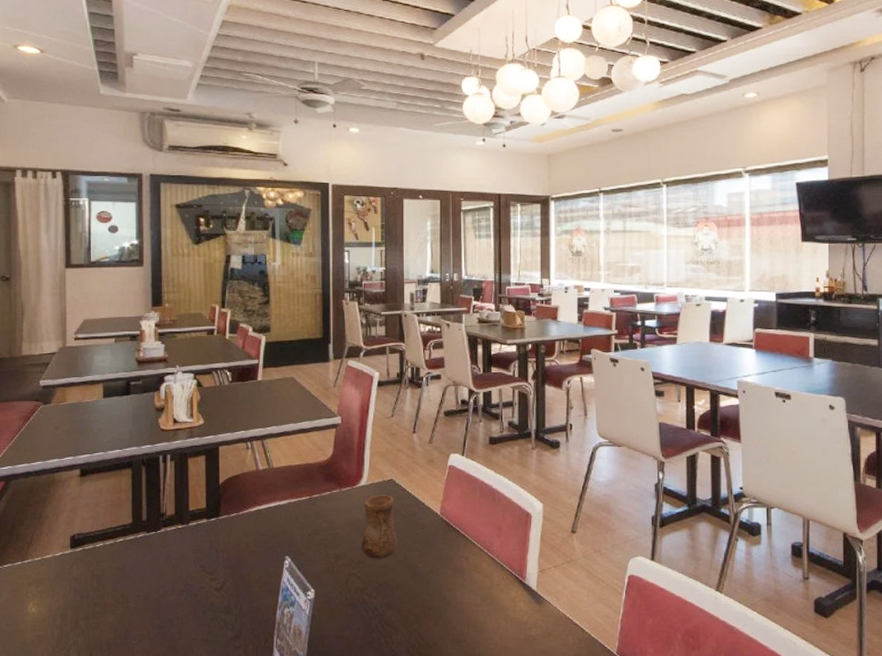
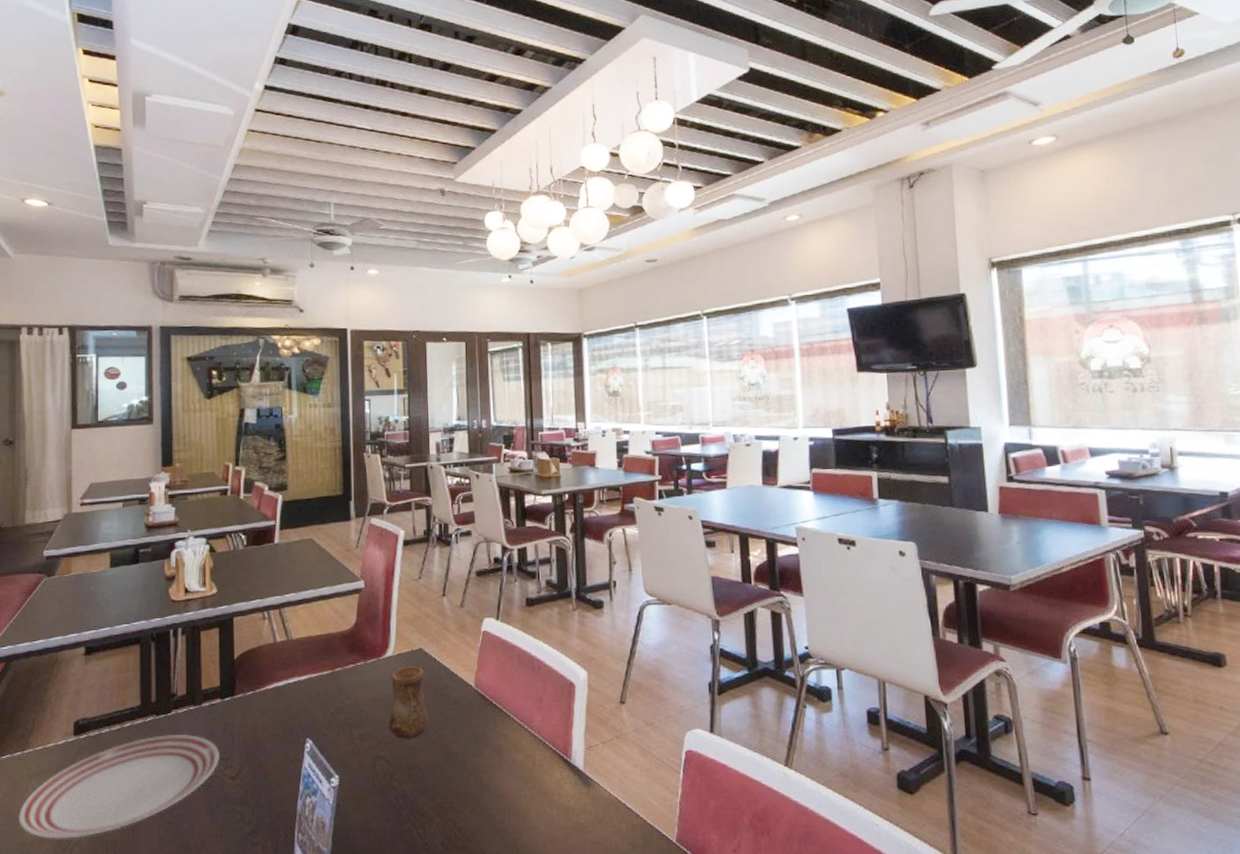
dinner plate: none [20,550,205,639] -> present [19,735,219,839]

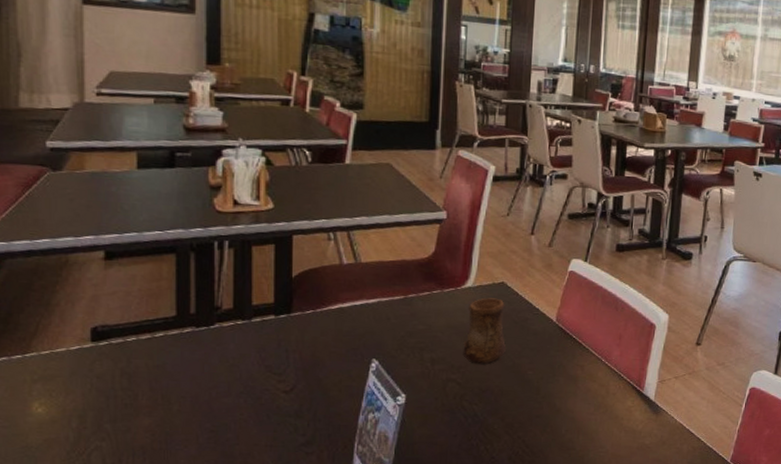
dinner plate: present [19,735,219,839] -> none [20,347,271,444]

